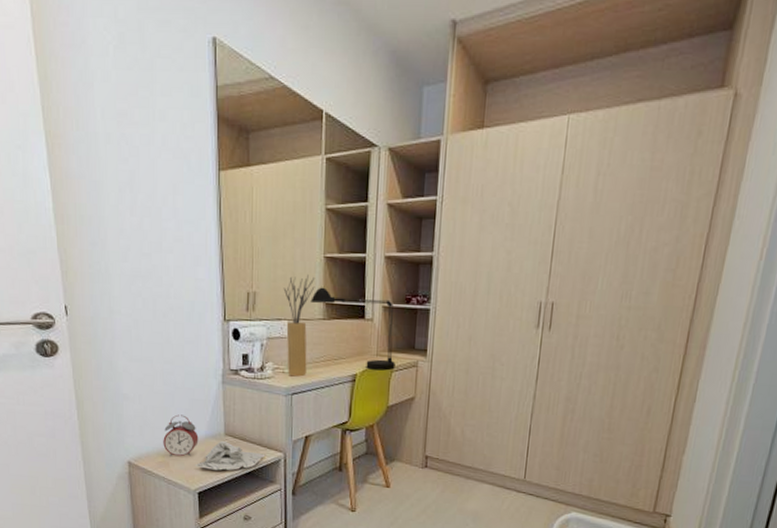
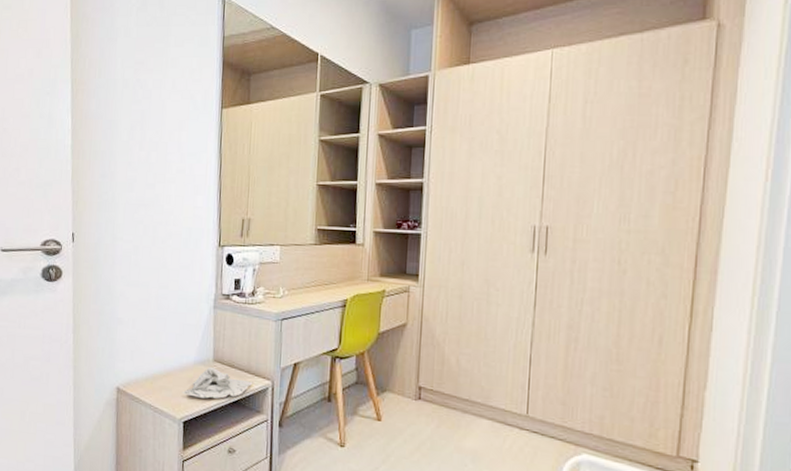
alarm clock: present [163,414,199,457] -> none [152,339,188,384]
vase: present [283,274,316,377] -> none [277,201,308,302]
desk lamp: present [310,287,396,371] -> none [303,213,387,296]

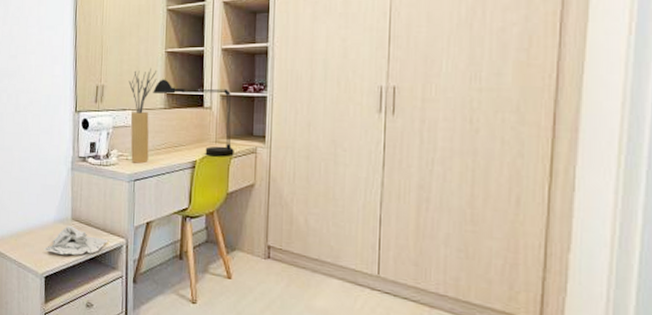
vase: none [277,201,308,302] -> present [128,68,158,164]
desk lamp: none [303,213,387,296] -> present [153,79,234,157]

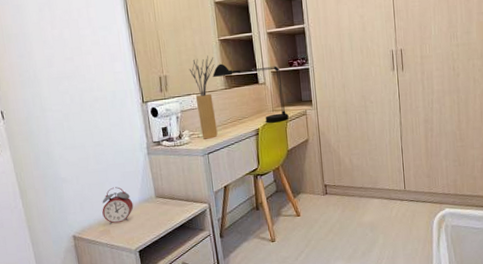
alarm clock: none [16,199,48,241] -> present [102,187,134,225]
tissue: present [43,225,109,255] -> none [133,202,193,230]

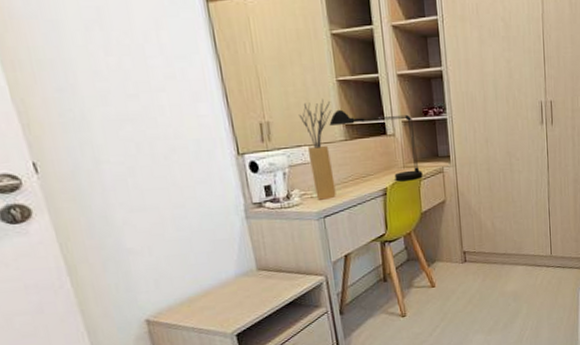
alarm clock: present [102,187,134,225] -> none [185,258,229,305]

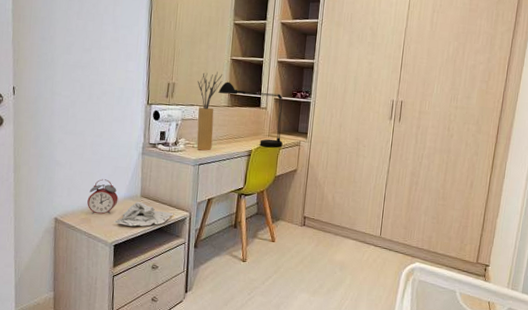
alarm clock: none [185,258,229,305] -> present [87,179,118,215]
tissue: none [228,276,306,309] -> present [113,201,174,227]

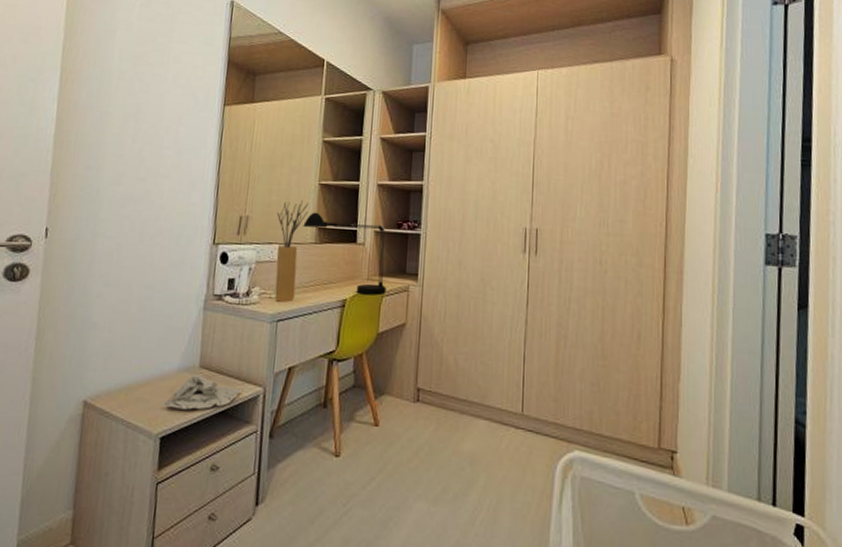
alarm clock: present [87,179,118,215] -> none [128,344,170,395]

